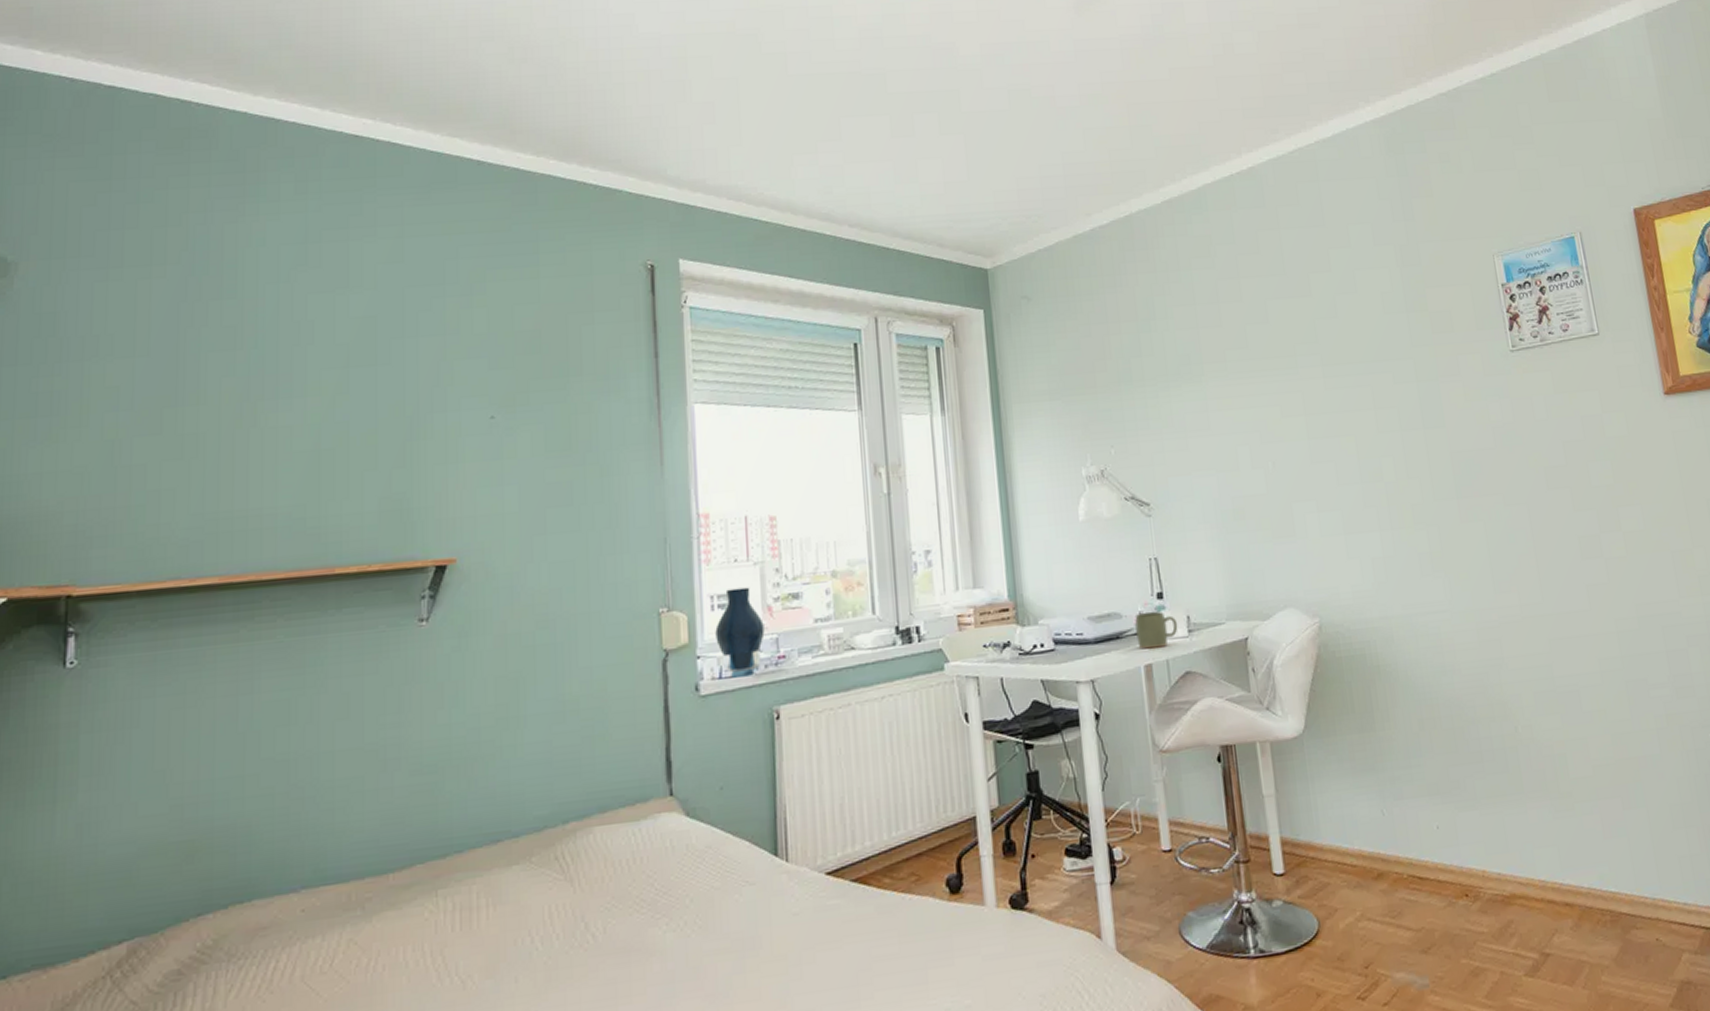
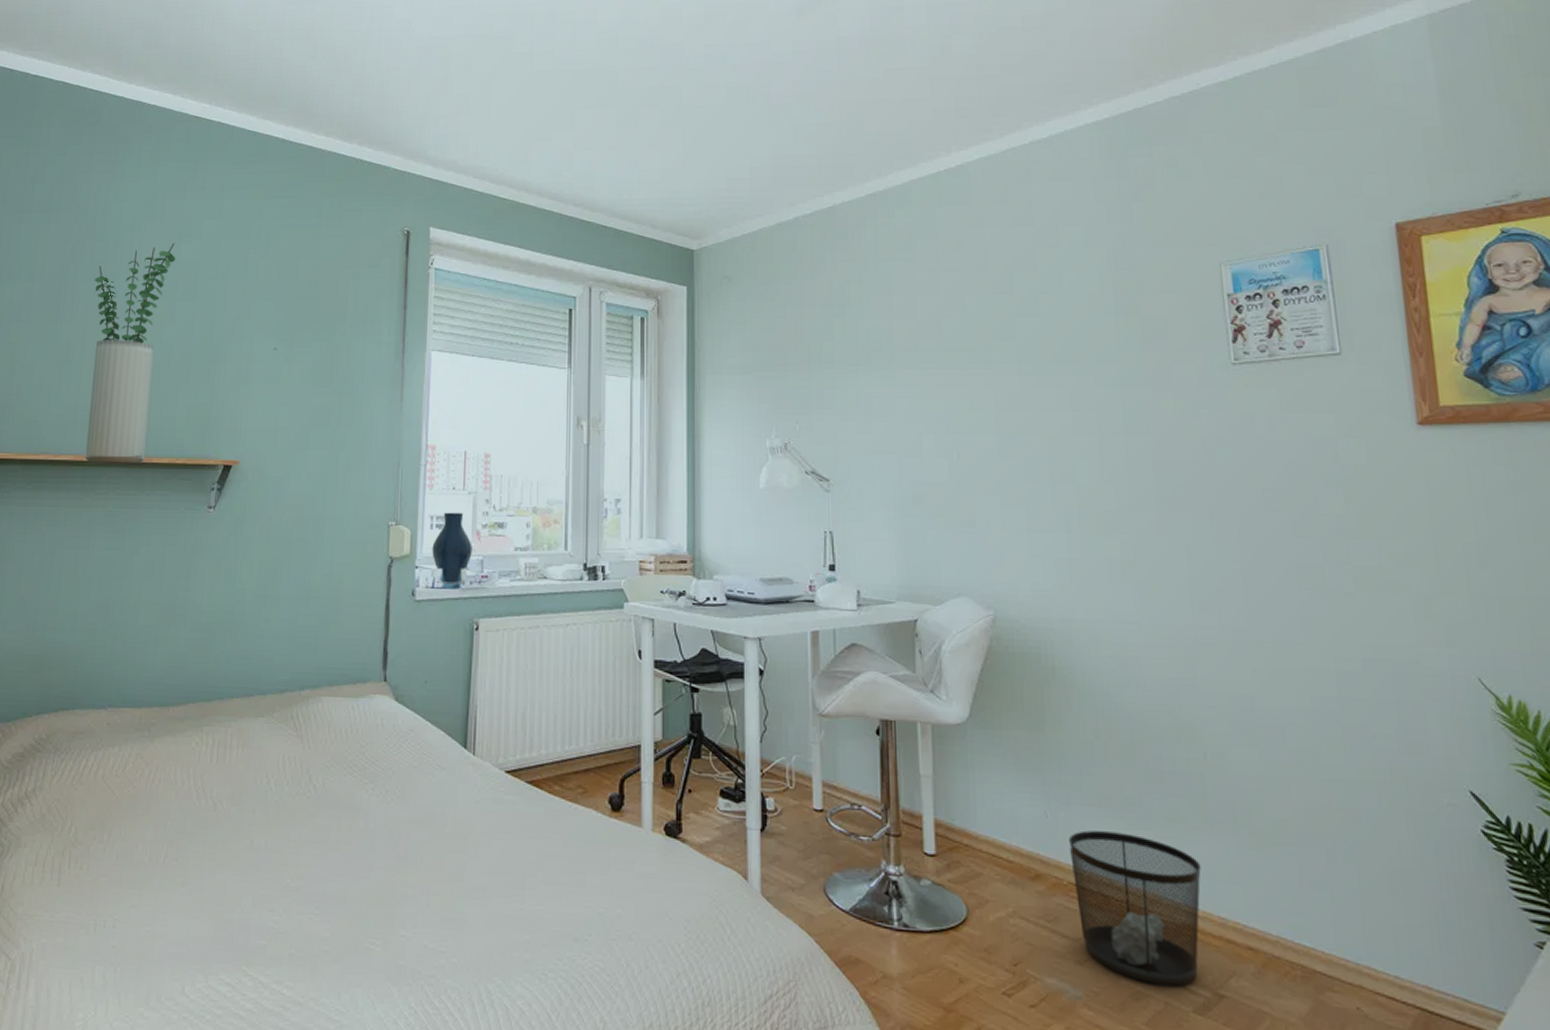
vase: none [227,295,344,586] -> present [84,243,176,465]
mug: present [1135,611,1178,649] -> none [805,581,848,617]
waste bin: none [1404,817,1526,958] -> present [1068,830,1201,986]

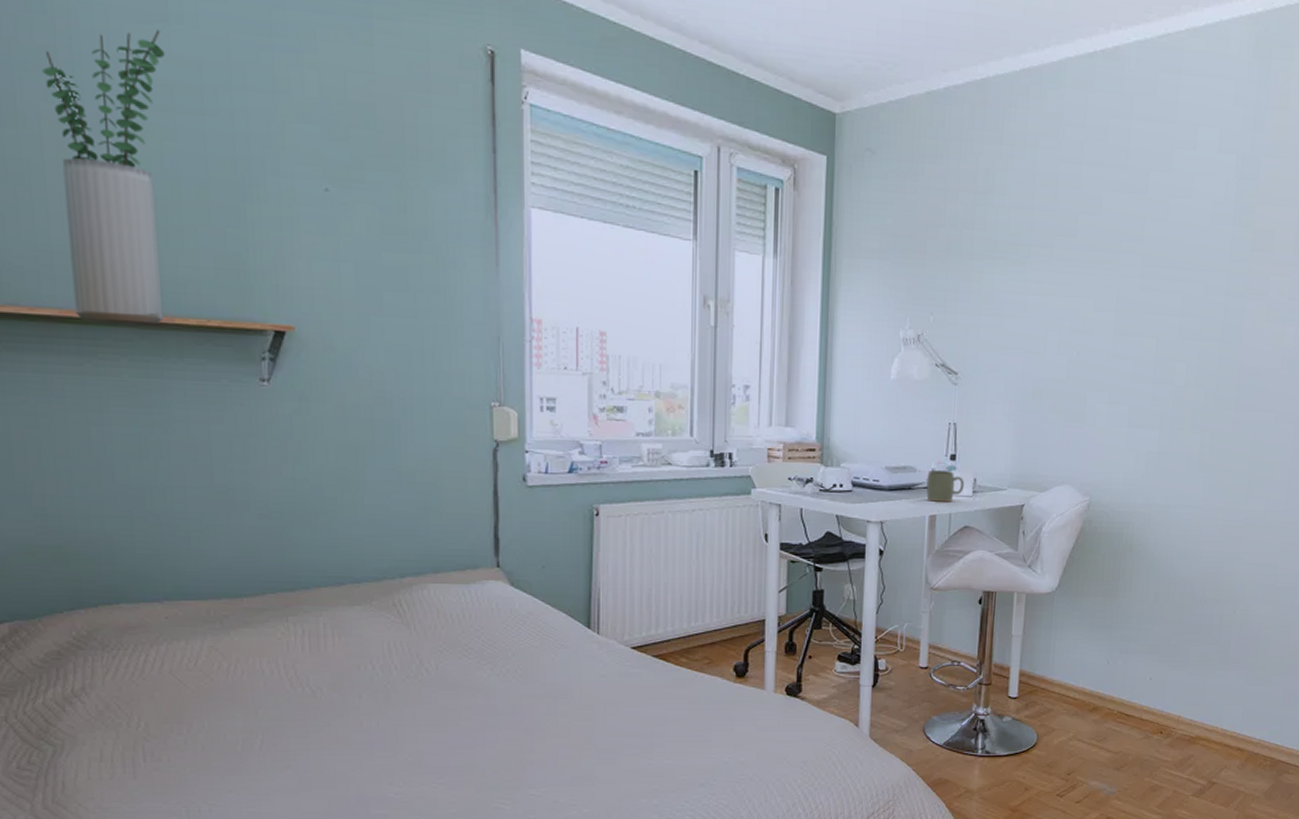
vase: present [432,512,473,591] -> none [543,394,589,476]
mug: none [805,581,848,617] -> present [926,469,965,502]
waste bin: present [1068,830,1201,986] -> none [1121,672,1216,779]

